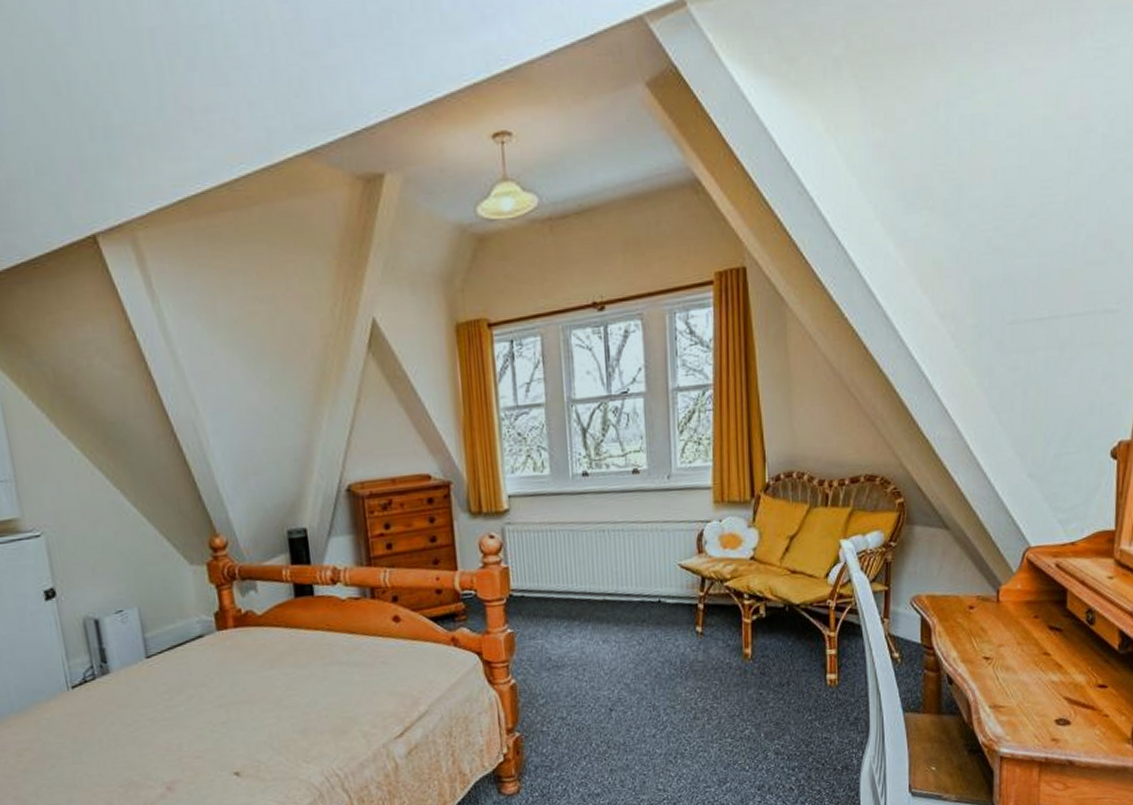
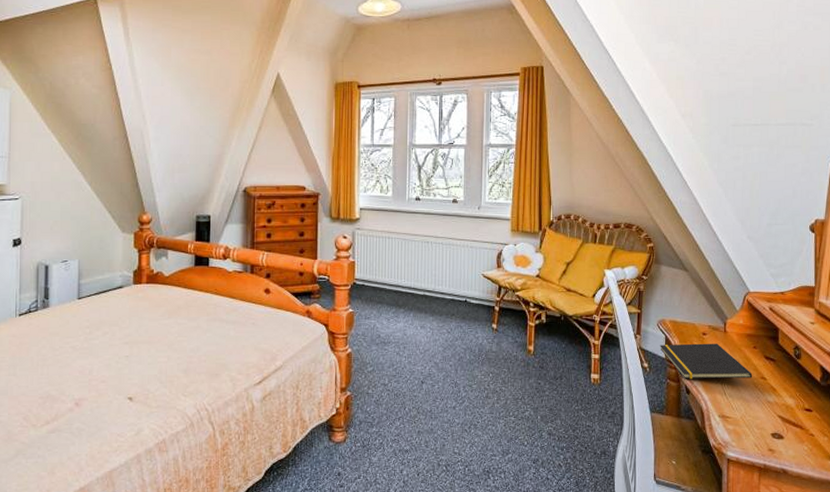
notepad: none [914,617,1033,667] -> present [660,343,753,379]

